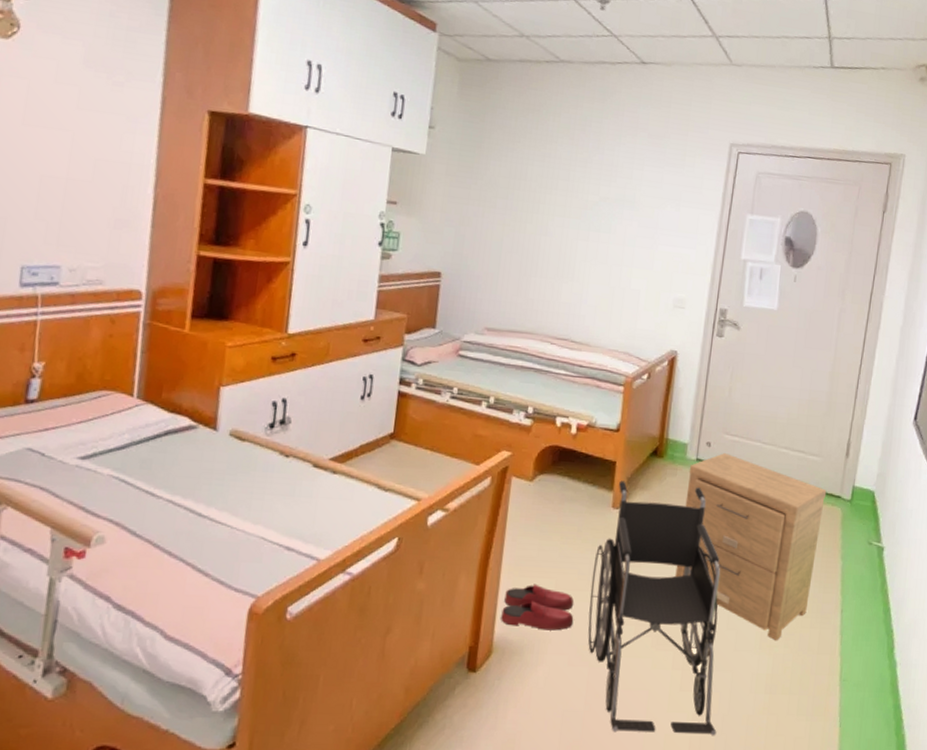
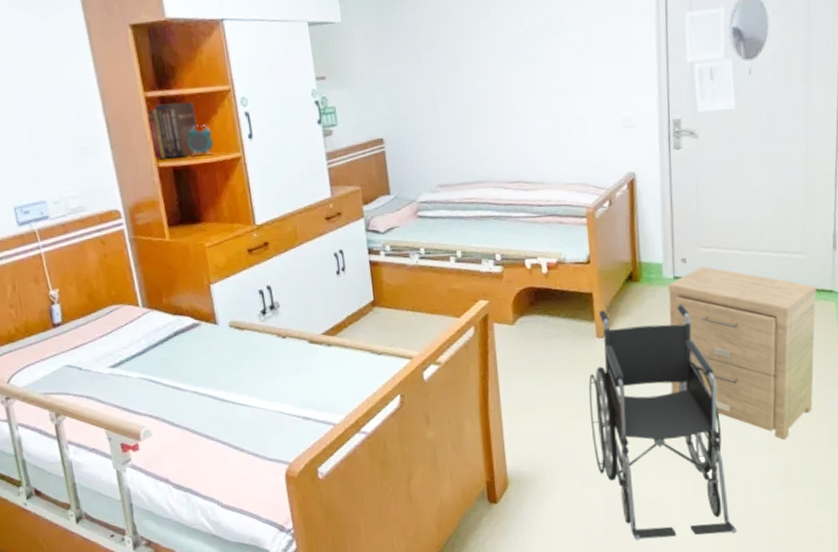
books: none [197,193,255,251] -> present [148,101,198,160]
alarm clock: none [237,221,266,254] -> present [188,124,214,157]
slippers: present [501,583,574,631] -> none [509,418,579,459]

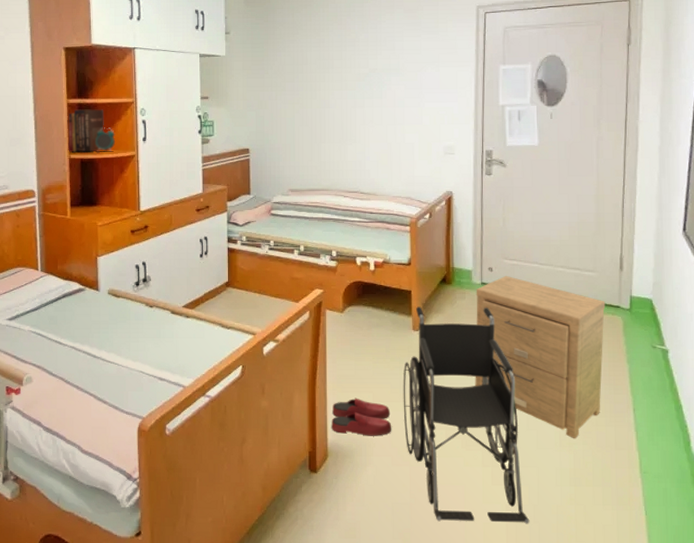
slippers: none [509,418,579,459] -> present [331,397,392,436]

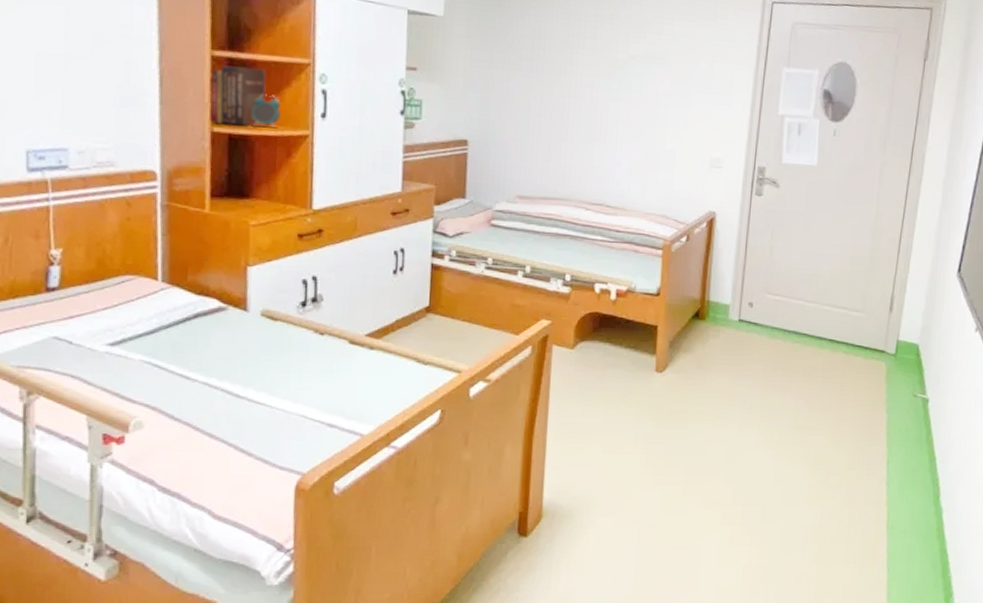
slippers: present [331,397,392,436] -> none [549,449,622,493]
wheelchair: present [403,306,530,524] -> none [636,344,767,588]
side table: present [475,276,606,438] -> none [721,313,871,493]

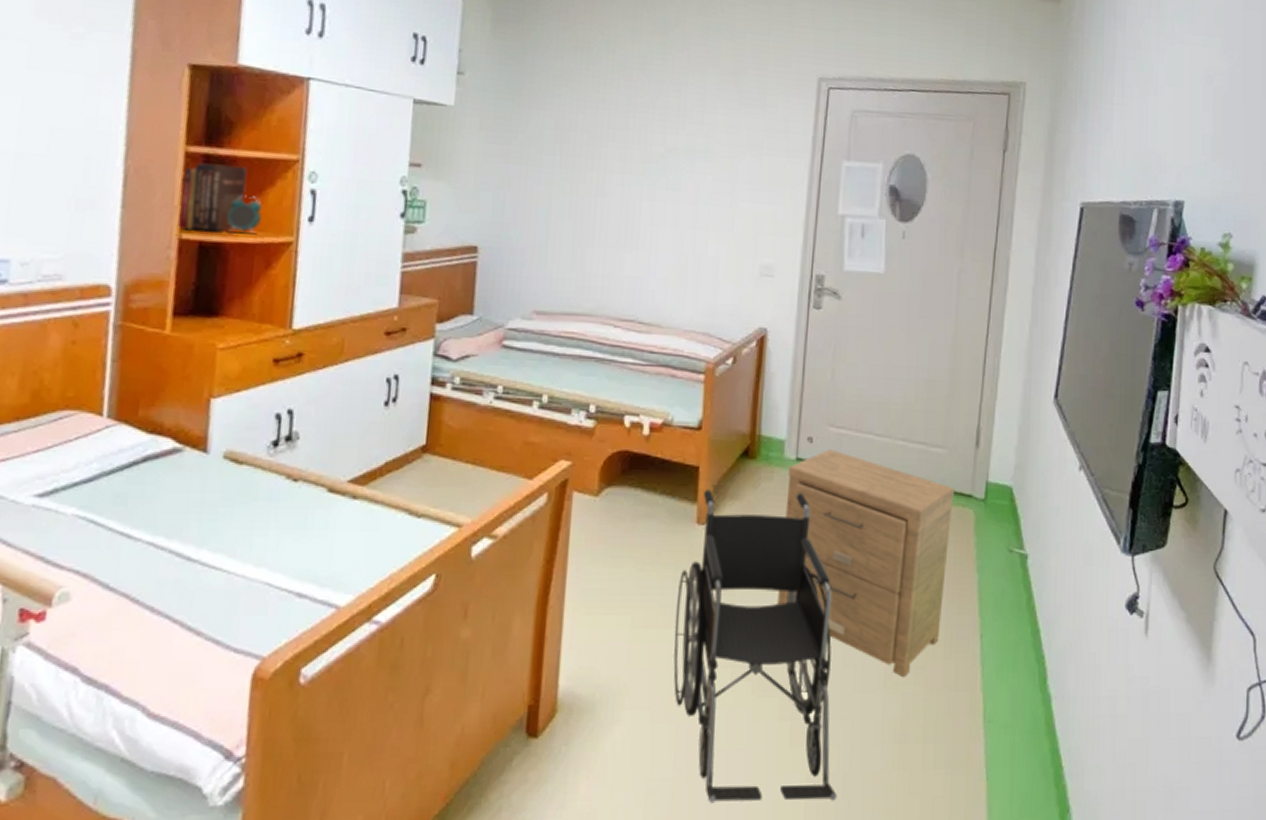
wheelchair: none [636,344,767,588] -> present [673,489,837,804]
side table: none [721,313,871,493] -> present [777,450,955,676]

